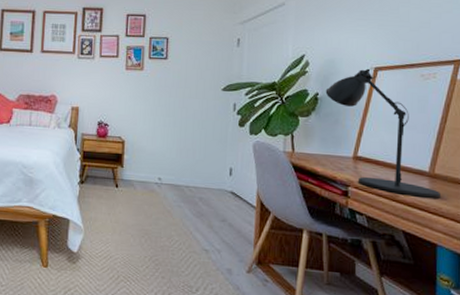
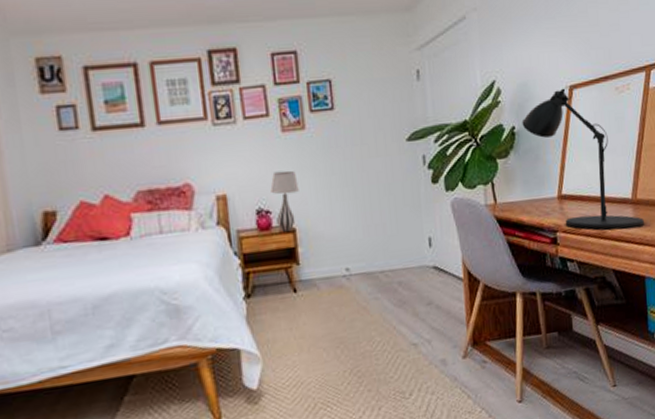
table lamp: none [111,97,132,142] -> present [270,170,299,232]

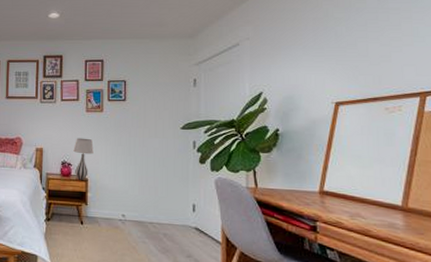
desk lamp: present [522,87,644,230] -> none [286,103,416,234]

